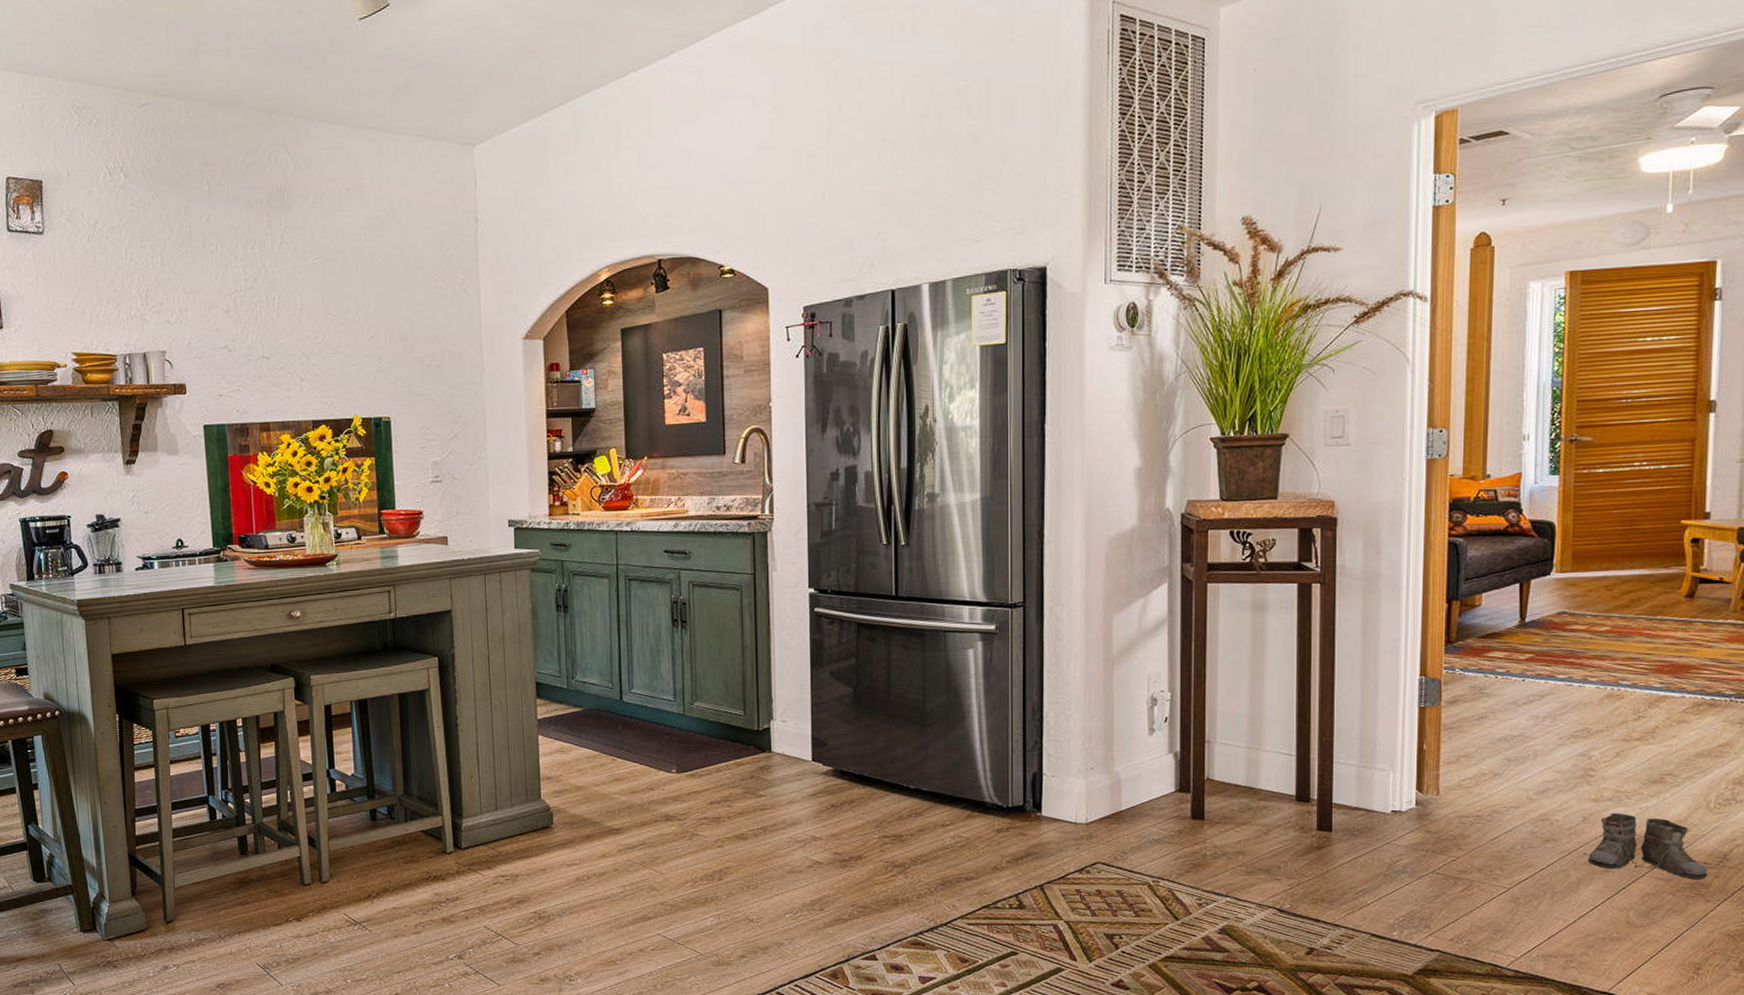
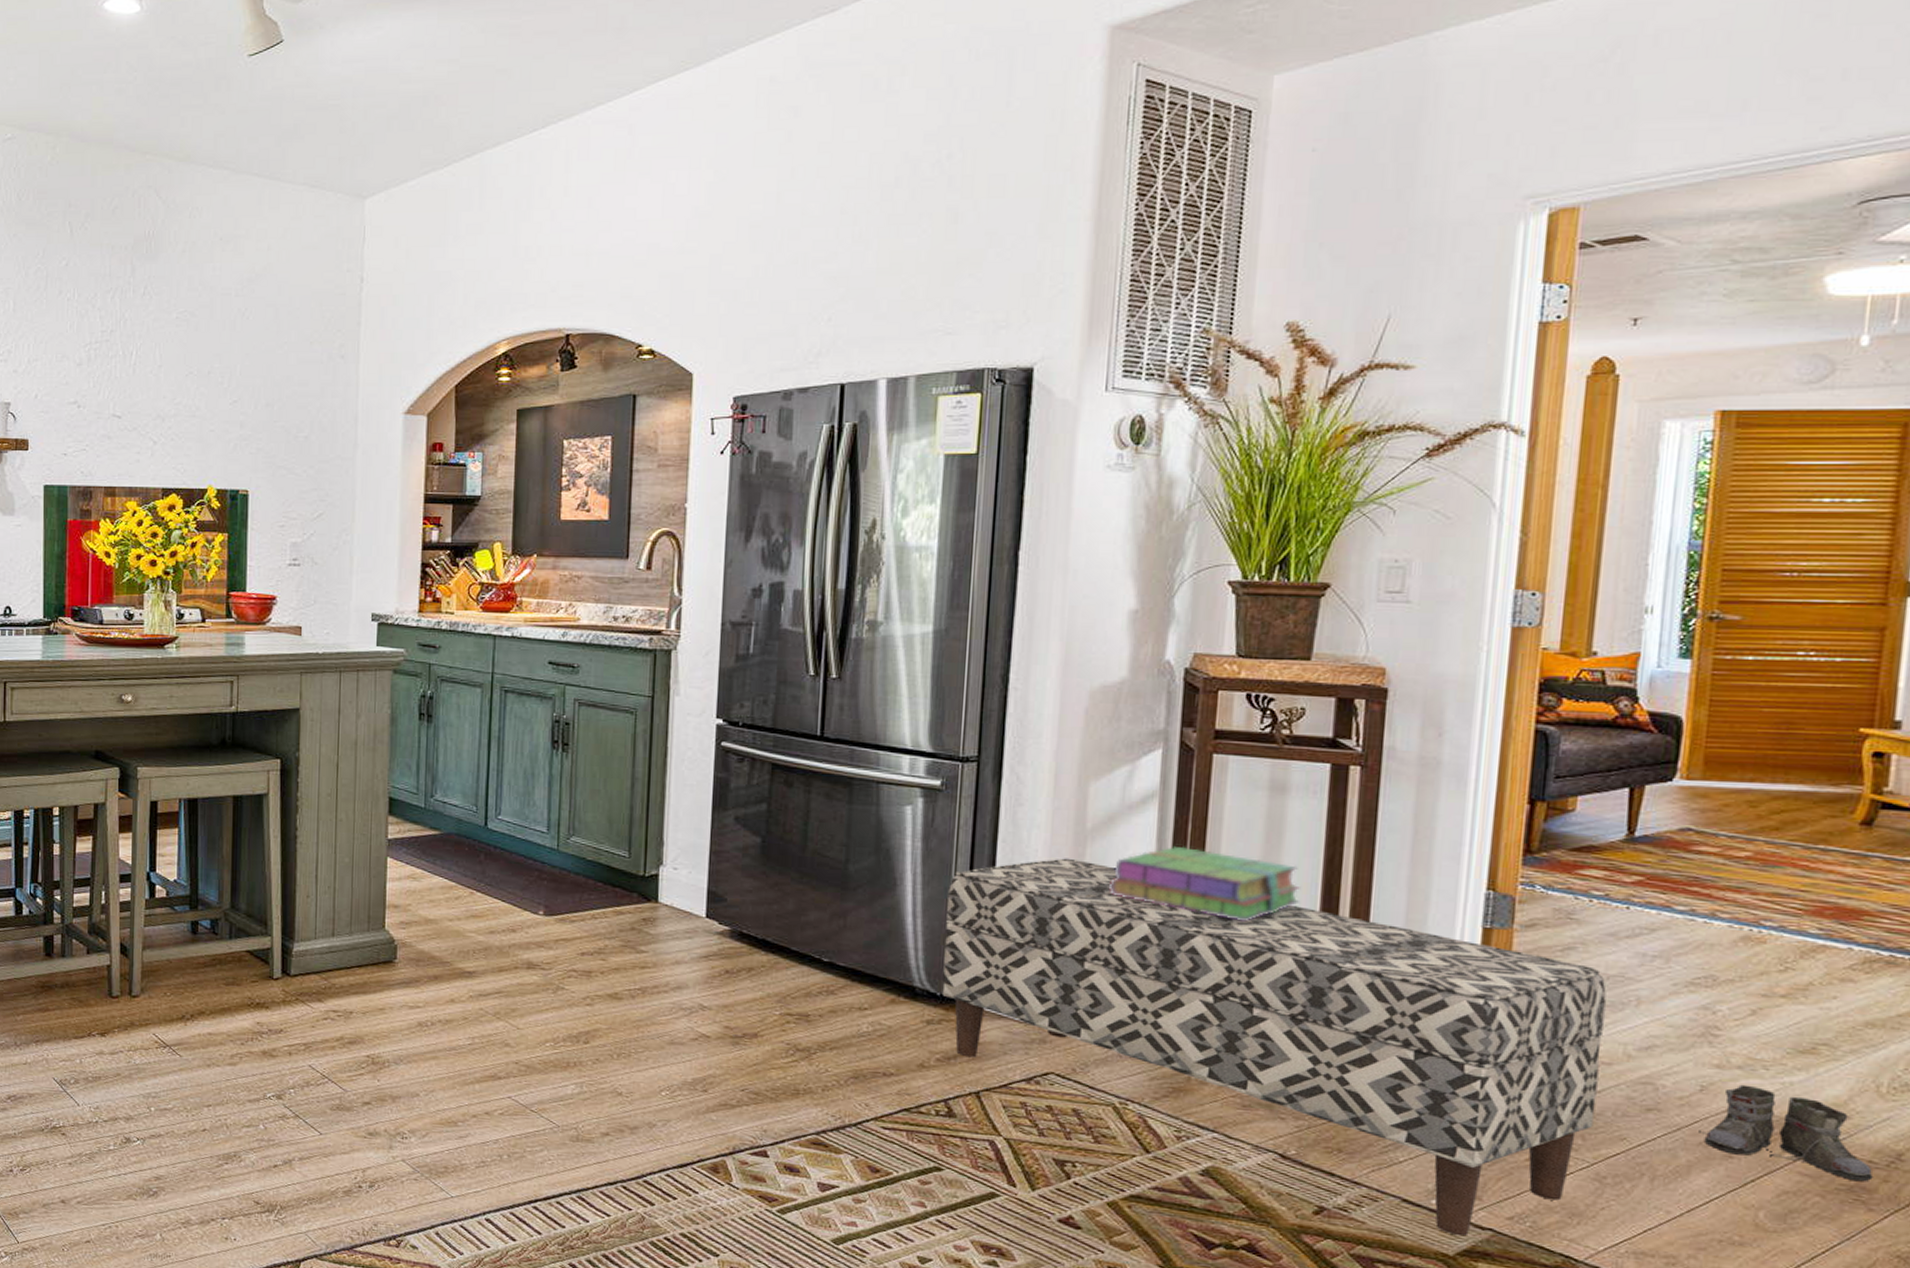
bench: none [1006,681,1513,959] -> present [942,858,1607,1237]
stack of books: none [1134,663,1281,720] -> present [1109,847,1300,922]

